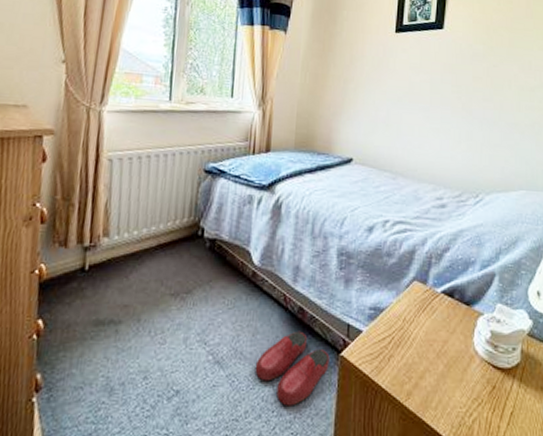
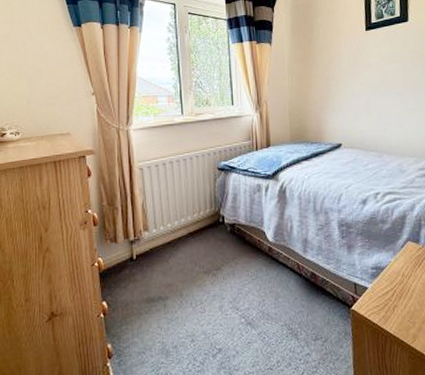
slippers: present [255,330,330,406] -> none [280,292,343,355]

